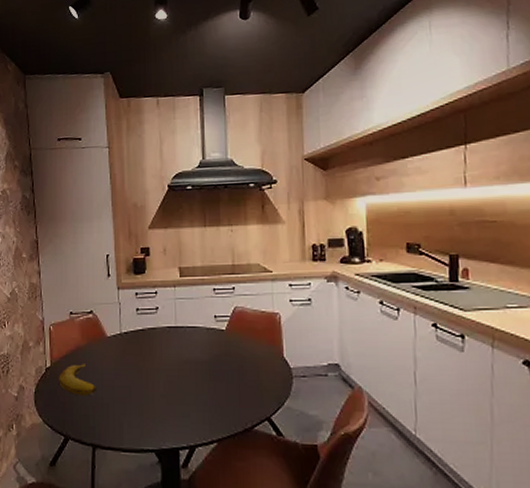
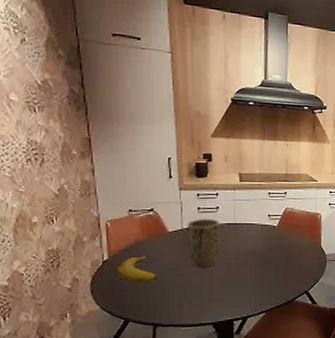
plant pot: none [125,322,161,380] -> present [186,219,220,268]

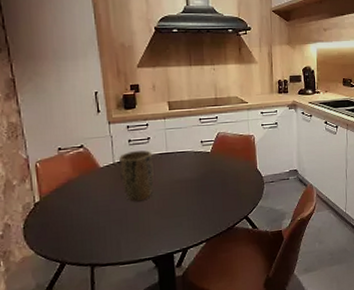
banana: present [117,256,157,284] -> none [50,194,92,224]

